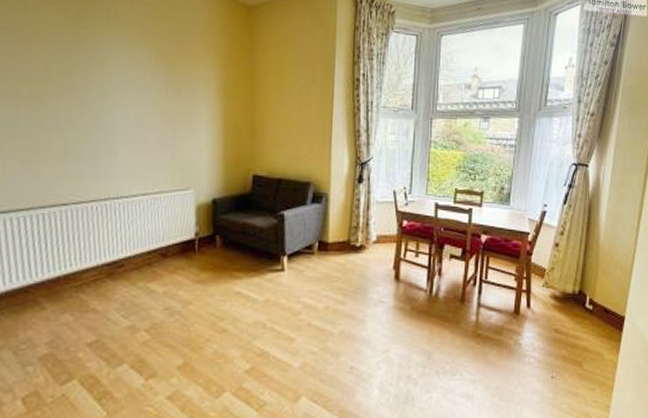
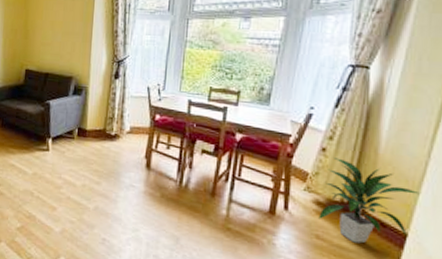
indoor plant: none [556,252,631,332] -> present [318,158,420,244]

